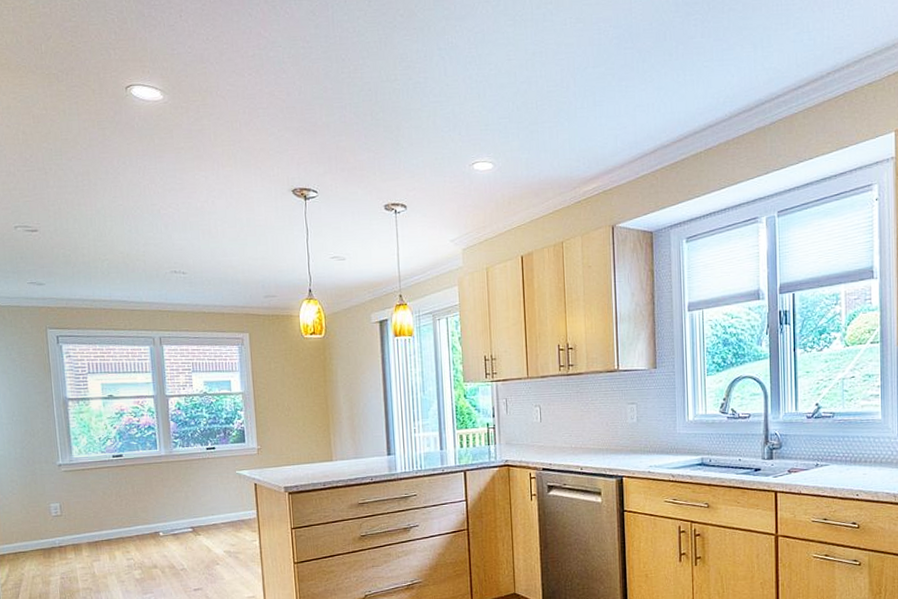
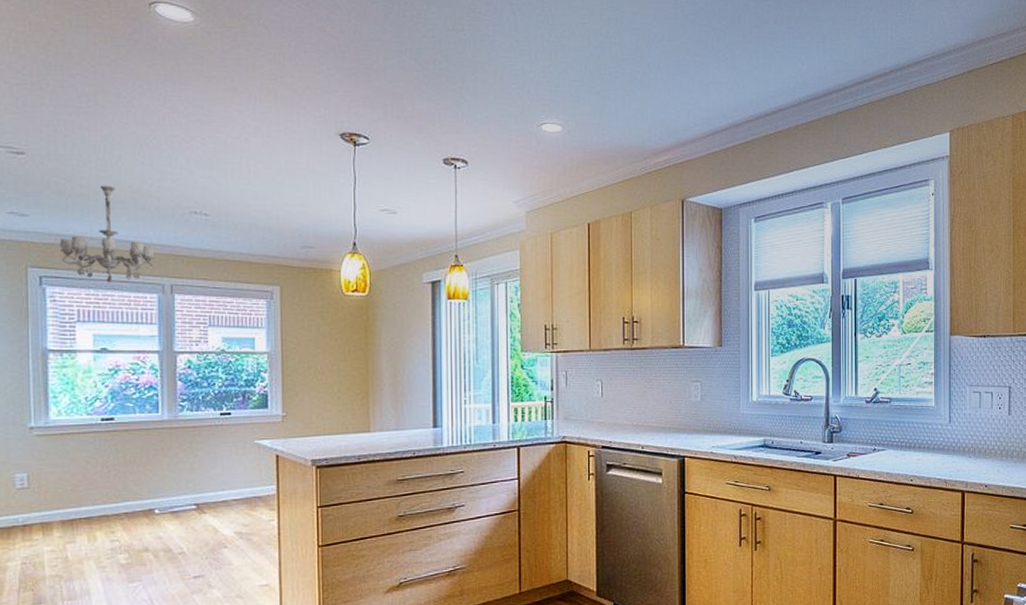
chandelier: none [69,253,145,338] -> present [59,185,155,283]

